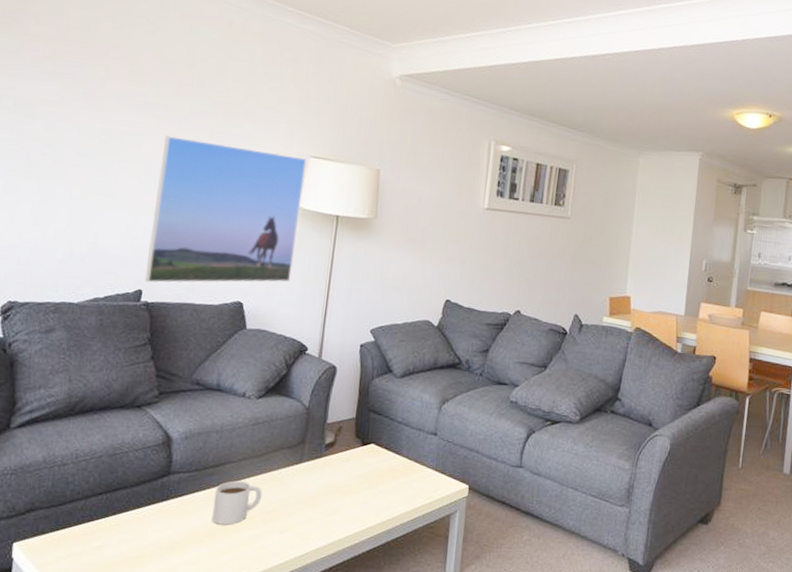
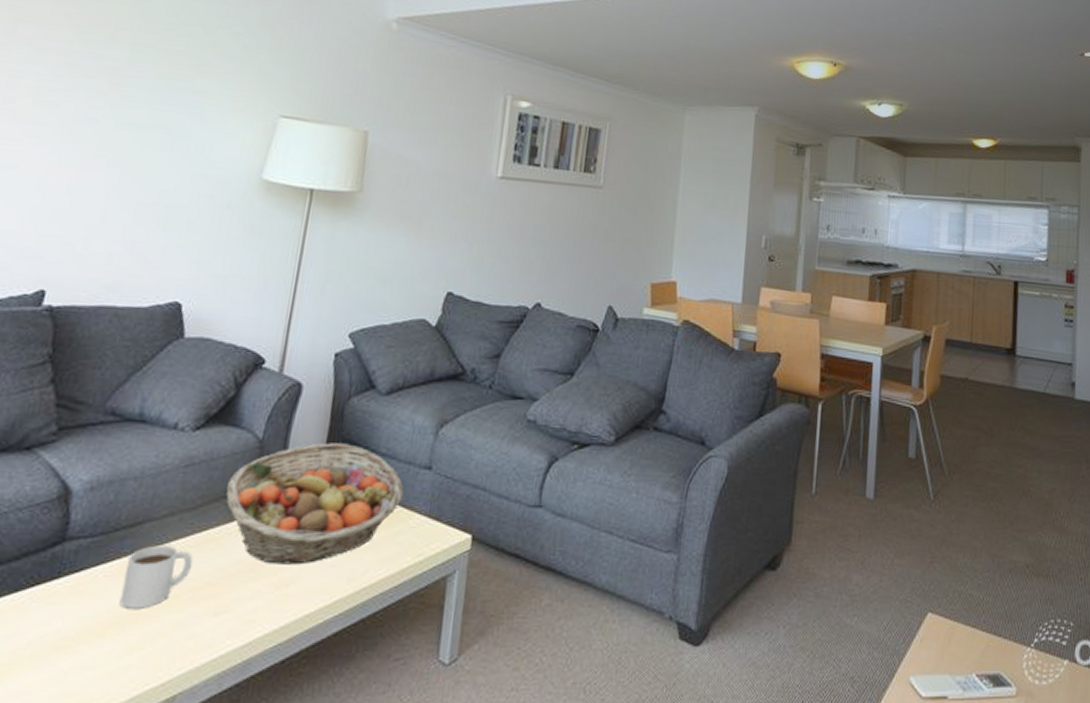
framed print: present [145,135,306,283] -> none [51,92,275,281]
fruit basket: none [284,412,416,500] -> present [226,443,404,565]

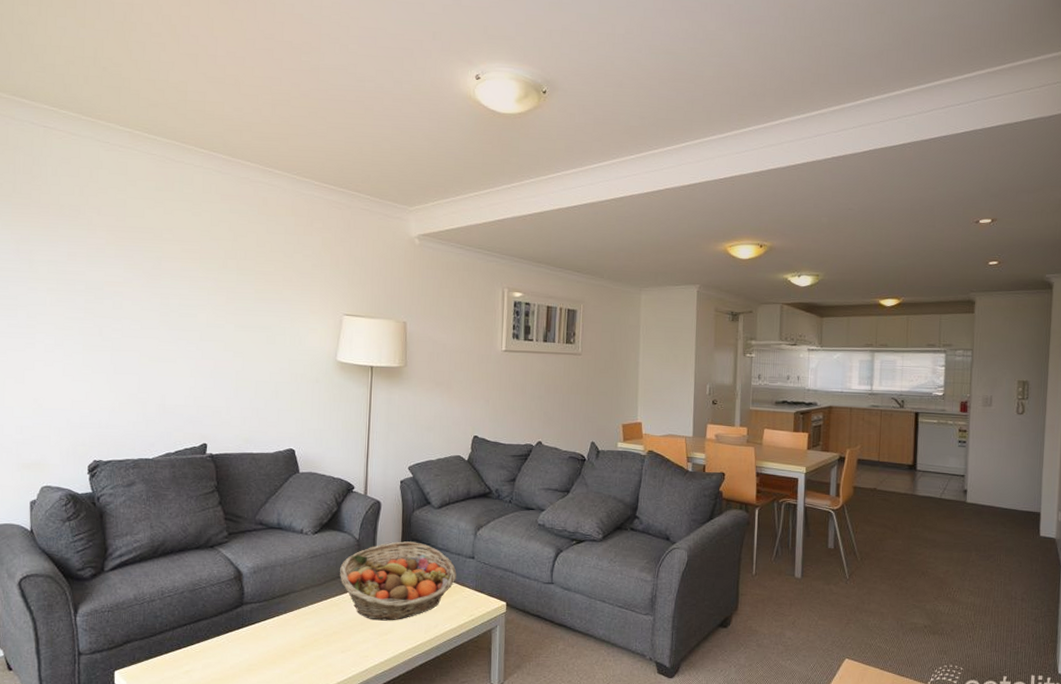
mug: present [119,545,194,609] -> none [282,608,324,647]

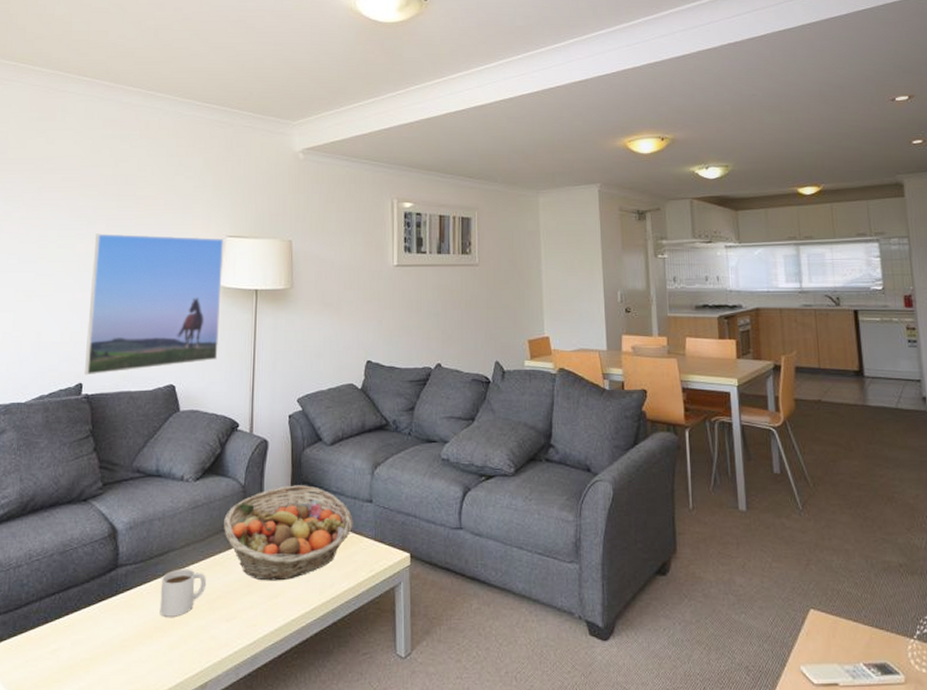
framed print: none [208,305,341,437] -> present [85,233,224,376]
mug: none [282,608,324,647] -> present [159,569,207,617]

